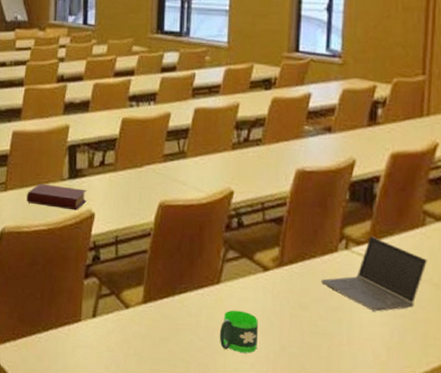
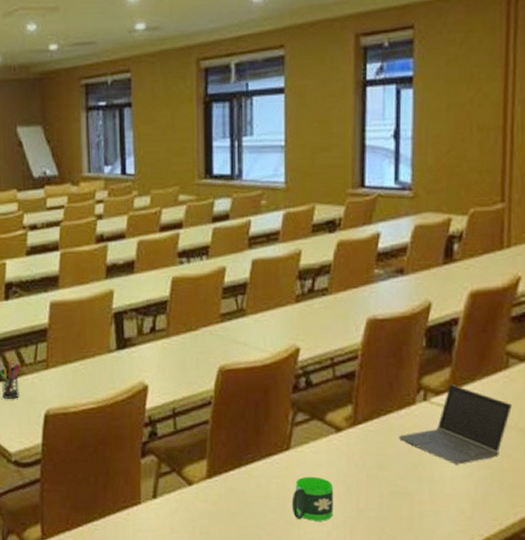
book: present [26,183,87,211] -> none [71,357,139,384]

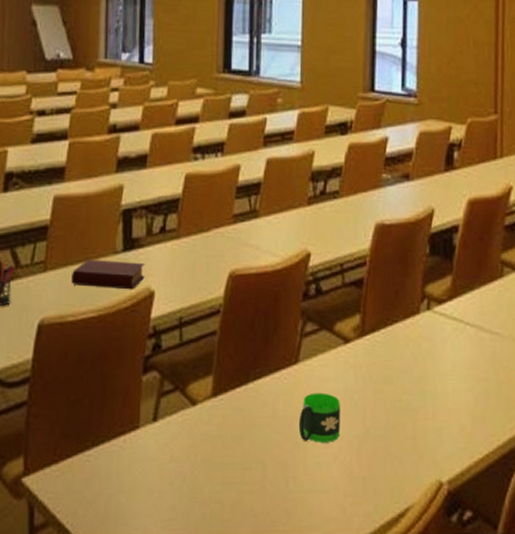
book: none [71,357,139,384] -> present [71,259,146,290]
laptop computer: present [399,383,512,465] -> none [404,292,507,377]

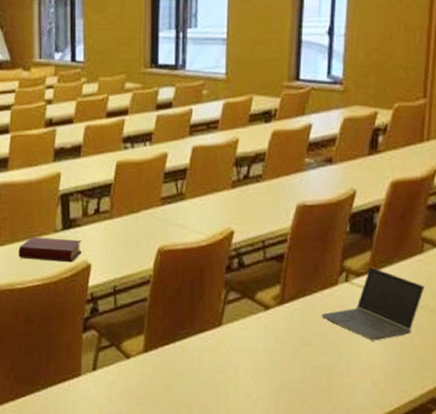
mug: present [298,392,340,443] -> none [221,351,260,393]
laptop computer: none [404,292,507,377] -> present [322,266,424,341]

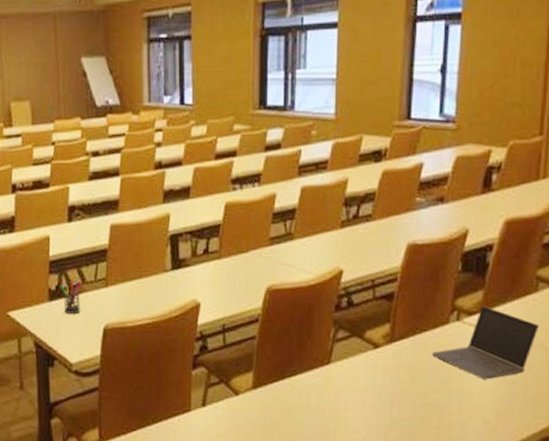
book: present [18,236,83,263] -> none [129,276,192,302]

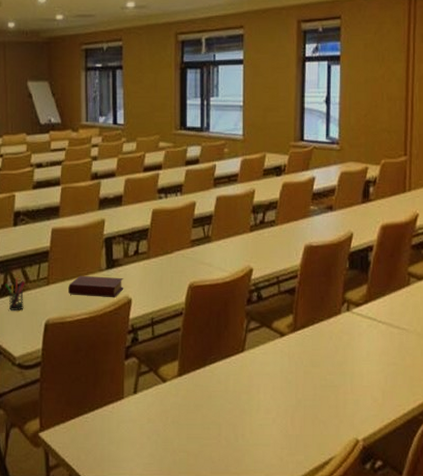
book: none [129,276,192,302] -> present [68,275,124,298]
laptop computer: present [432,305,539,380] -> none [328,297,412,362]

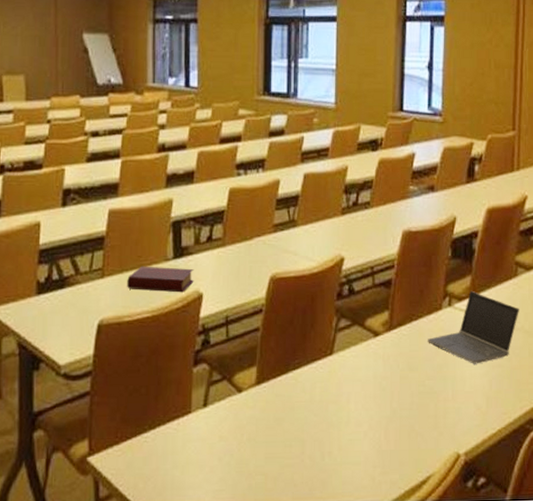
pen holder: present [4,277,25,310] -> none [49,268,74,309]
laptop computer: none [328,297,412,362] -> present [428,290,519,364]

